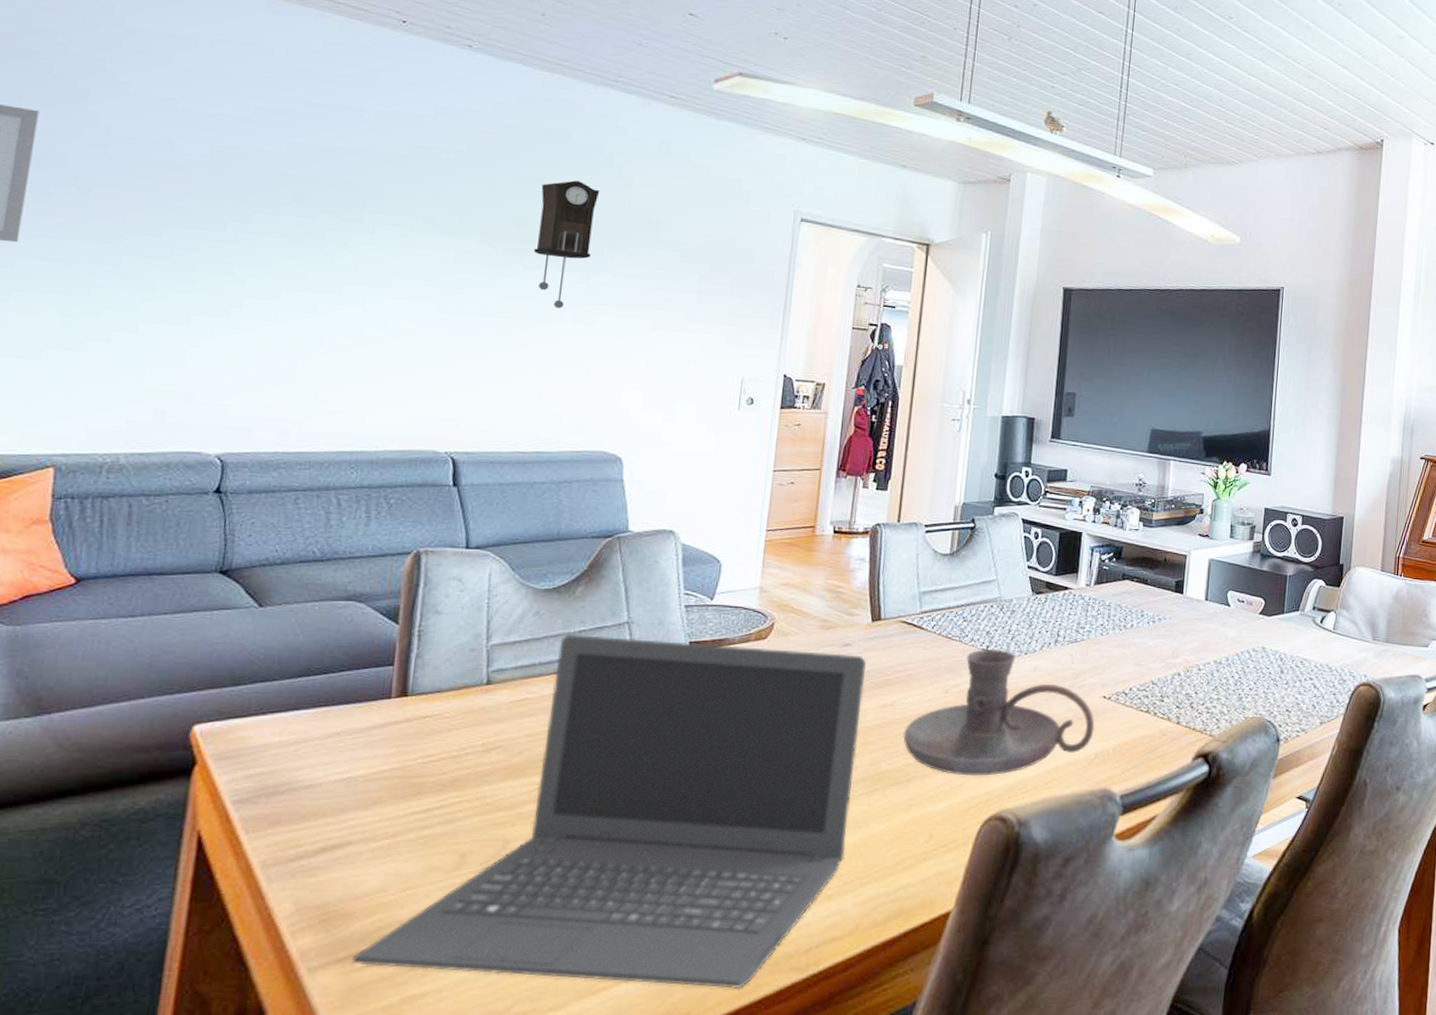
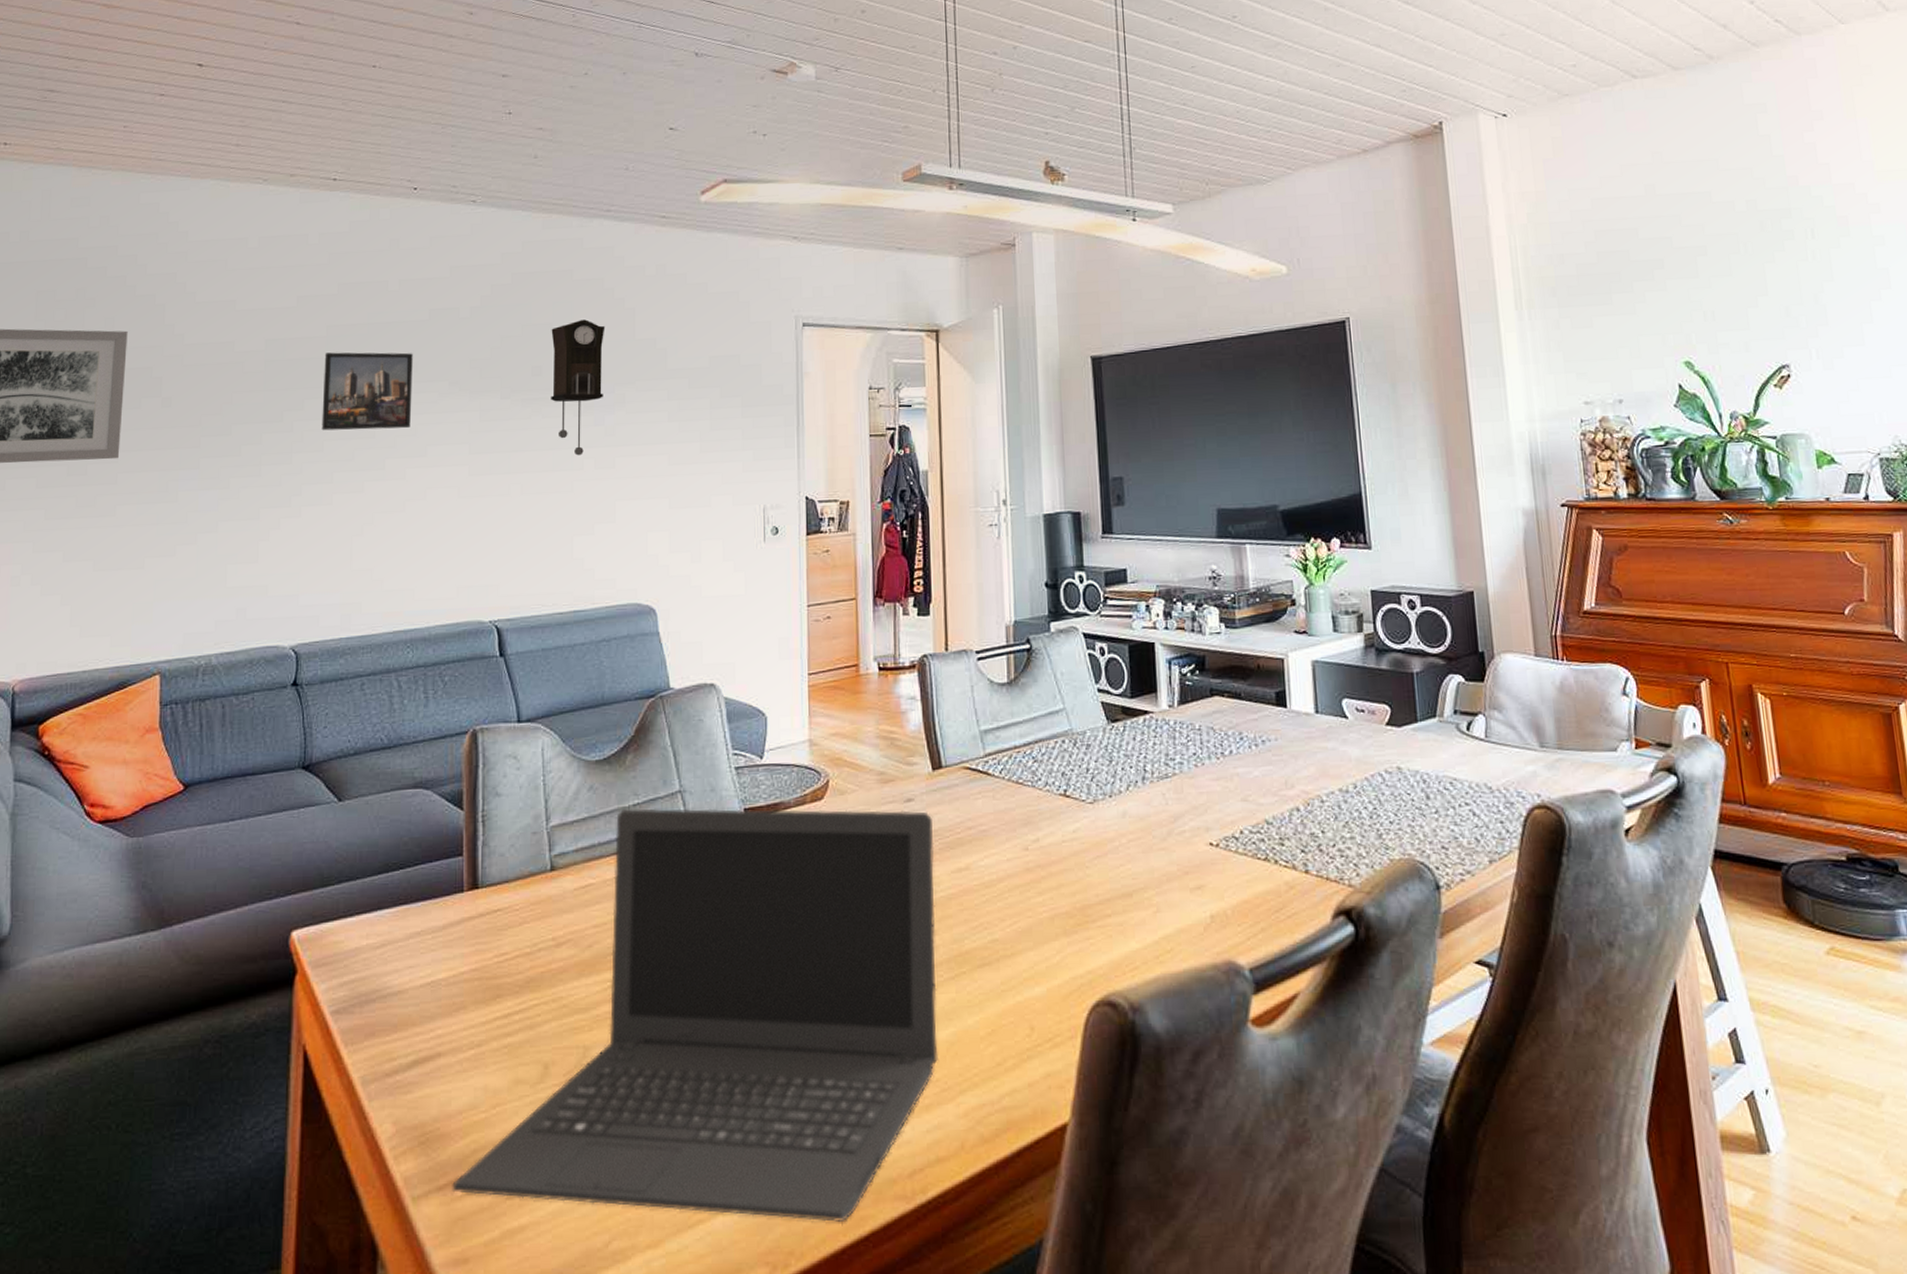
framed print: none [272,170,385,257] -> present [321,352,413,431]
candle holder: present [903,649,1095,776] -> none [984,793,1205,952]

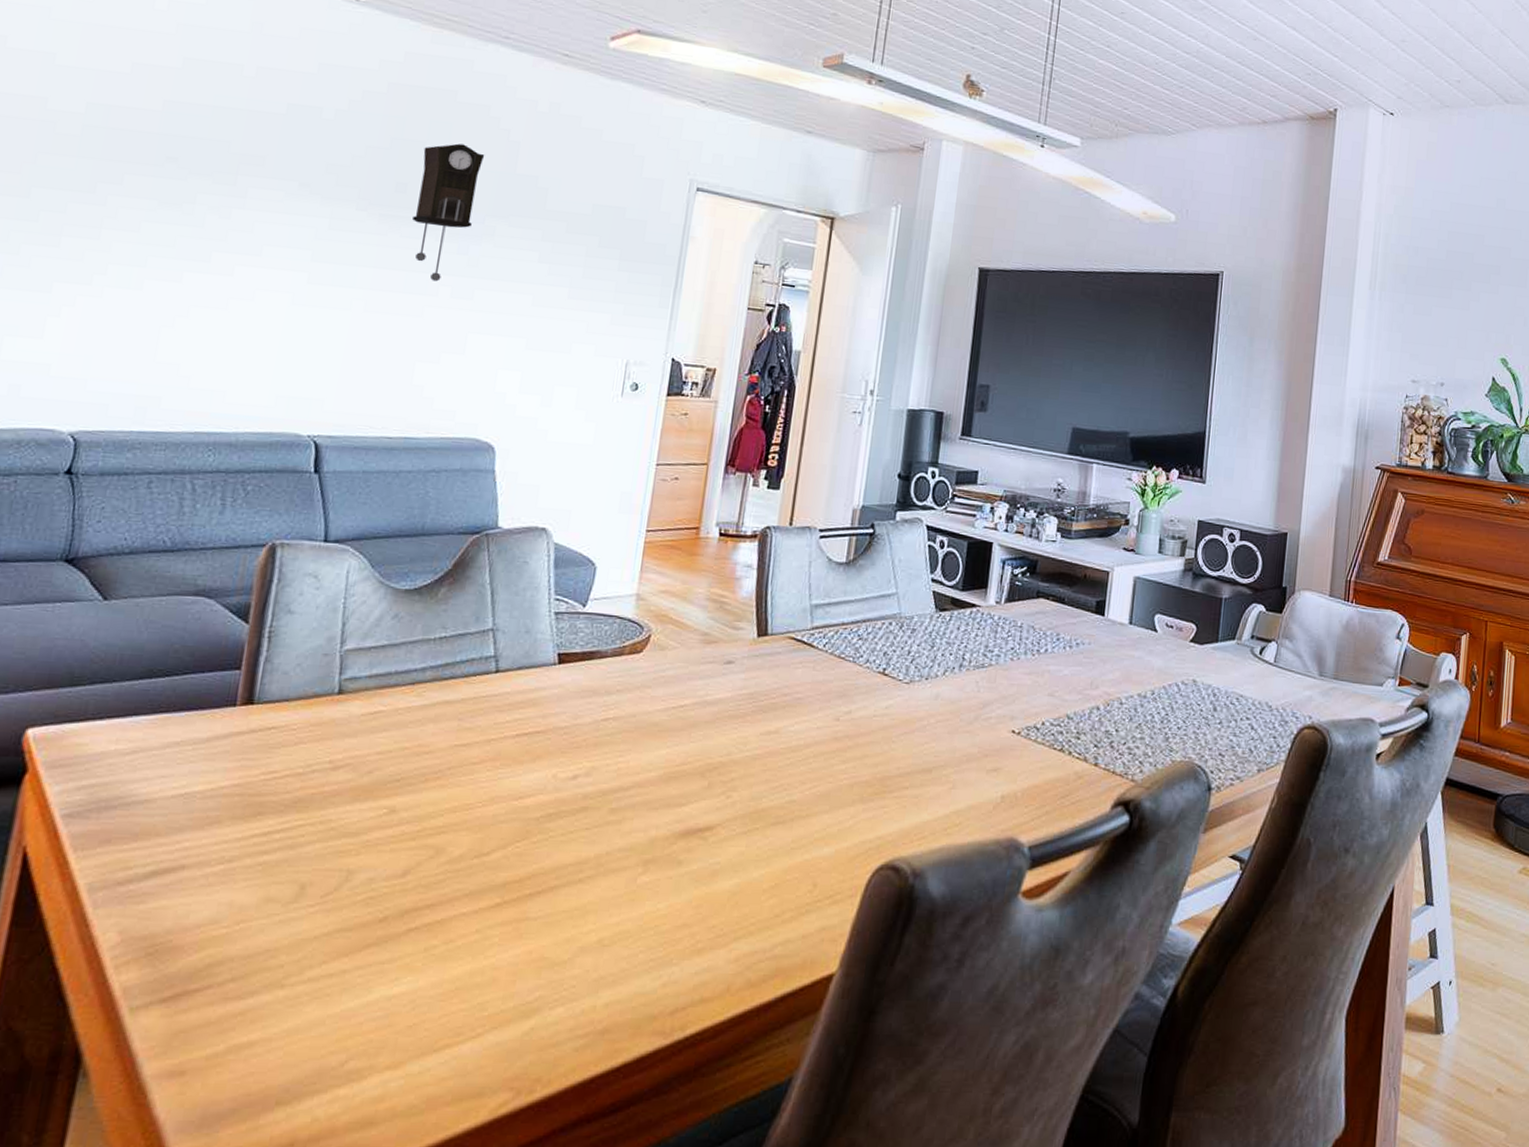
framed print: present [321,352,413,431] -> none [141,128,262,223]
laptop computer: present [452,808,938,1223] -> none [177,640,750,1054]

